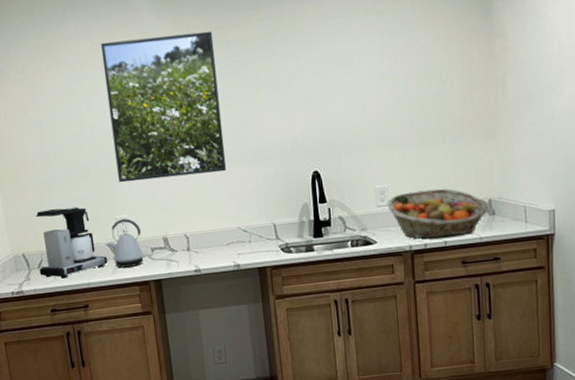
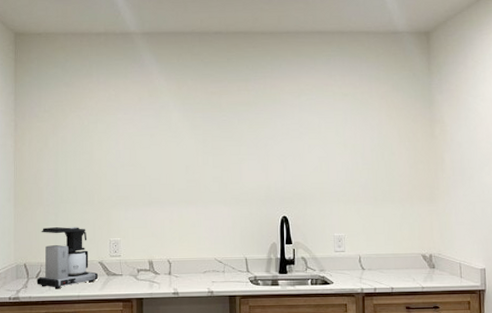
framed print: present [100,31,227,183] -> none [116,94,210,210]
kettle: present [108,218,146,268] -> none [101,241,132,285]
fruit basket: present [387,188,489,239] -> none [343,241,430,284]

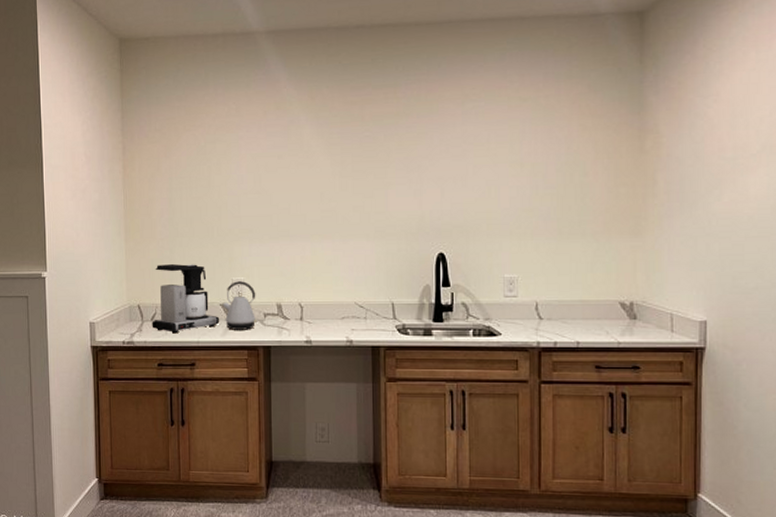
kettle: none [101,241,132,285] -> present [222,281,258,330]

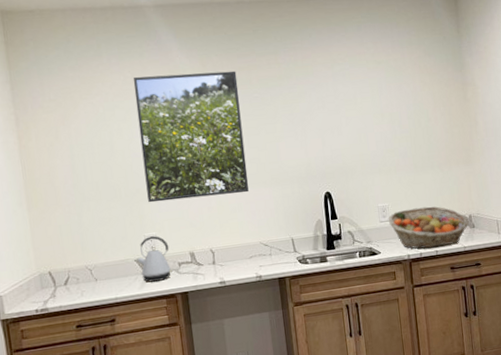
coffee maker: present [152,264,220,334] -> none [64,225,137,295]
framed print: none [237,105,349,245] -> present [133,70,249,203]
fruit basket: none [515,284,630,338] -> present [388,206,470,249]

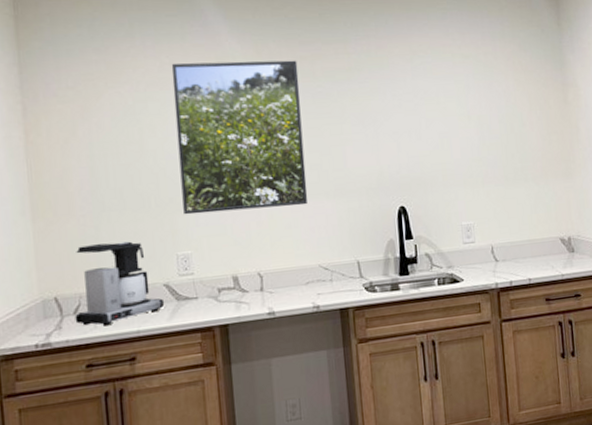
coffee maker: none [64,225,137,295] -> present [75,241,165,326]
kettle: present [137,236,174,282] -> none [166,255,212,312]
fruit basket: present [388,206,470,249] -> none [473,226,569,276]

